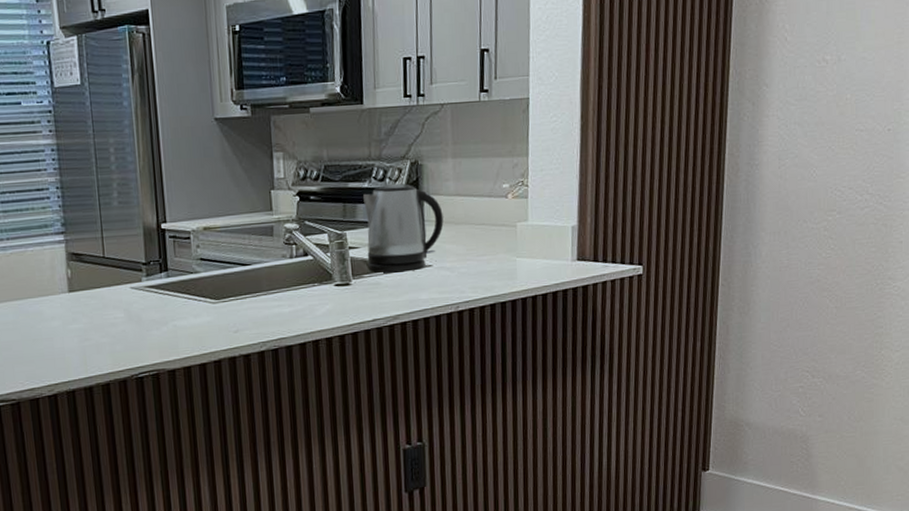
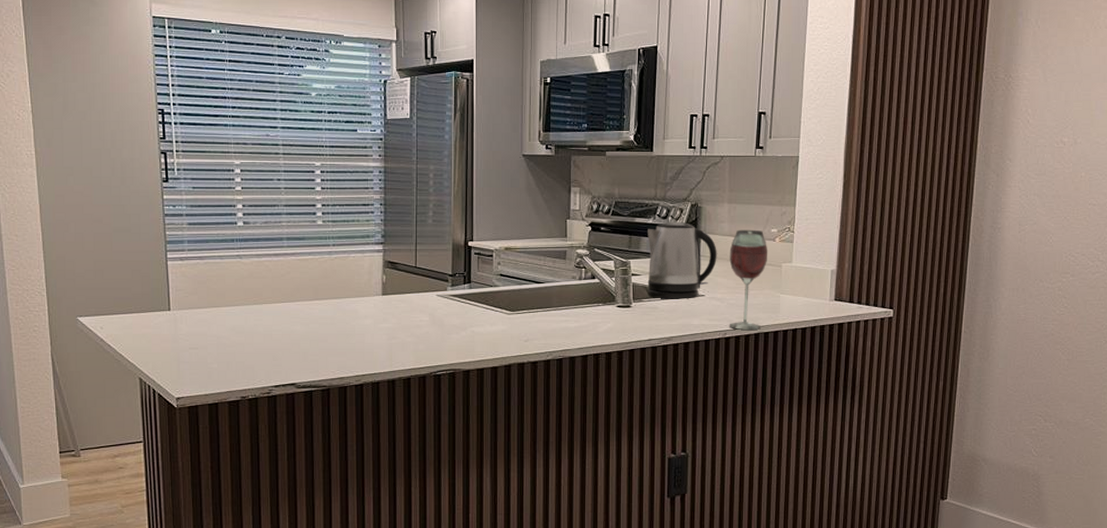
wineglass: none [457,186,501,301] -> present [729,229,768,330]

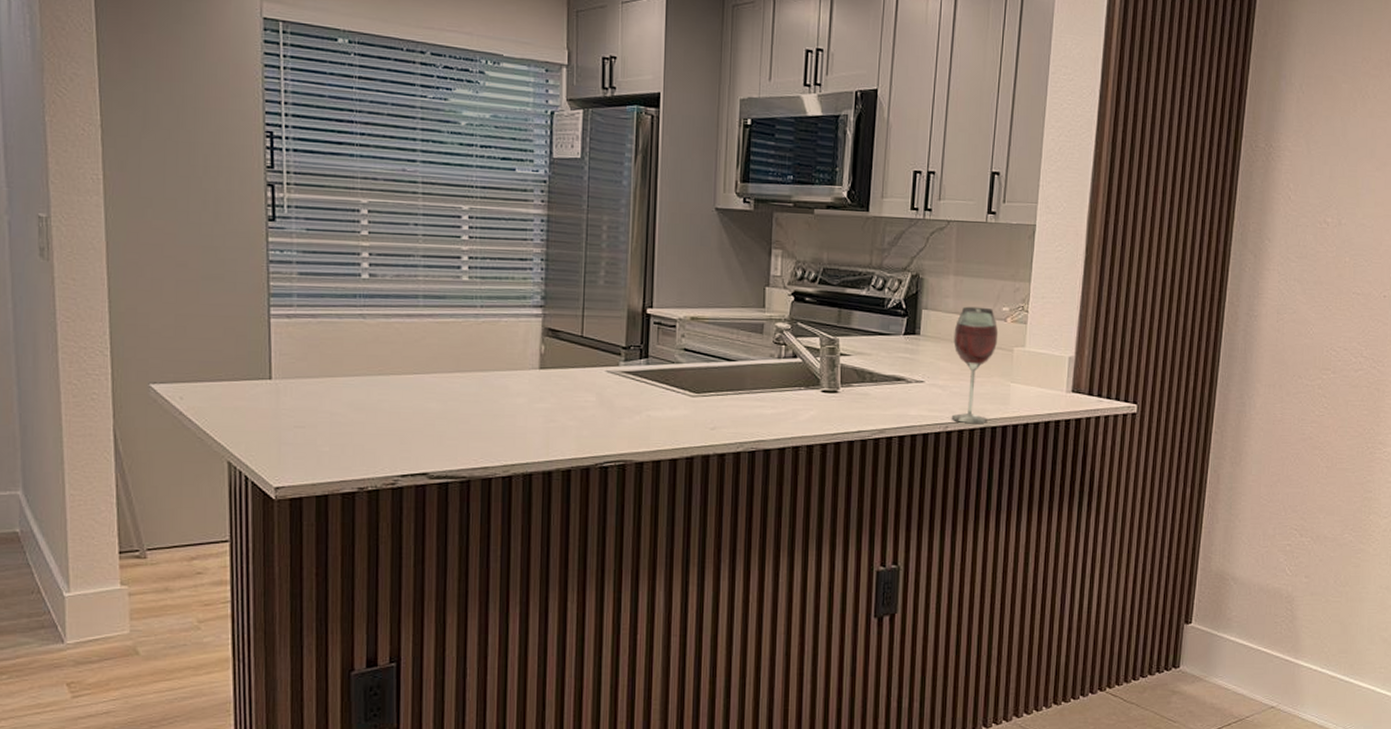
kettle: present [647,221,717,299] -> none [858,294,940,386]

